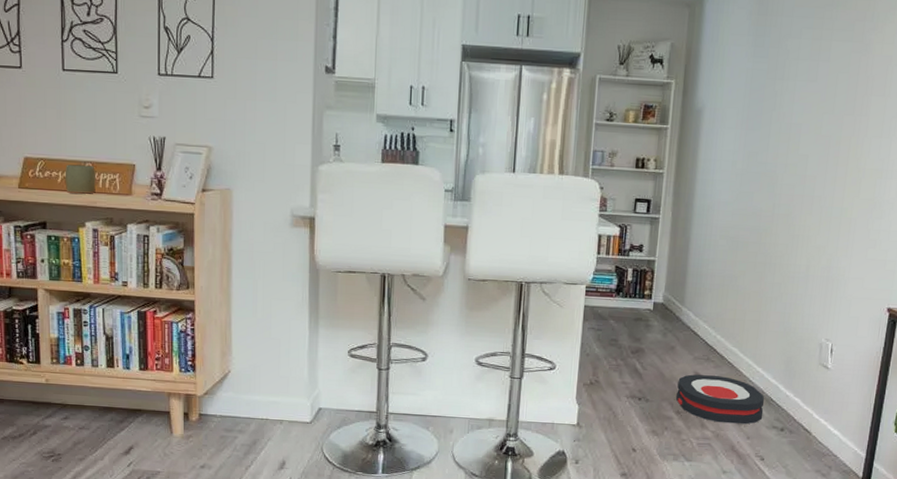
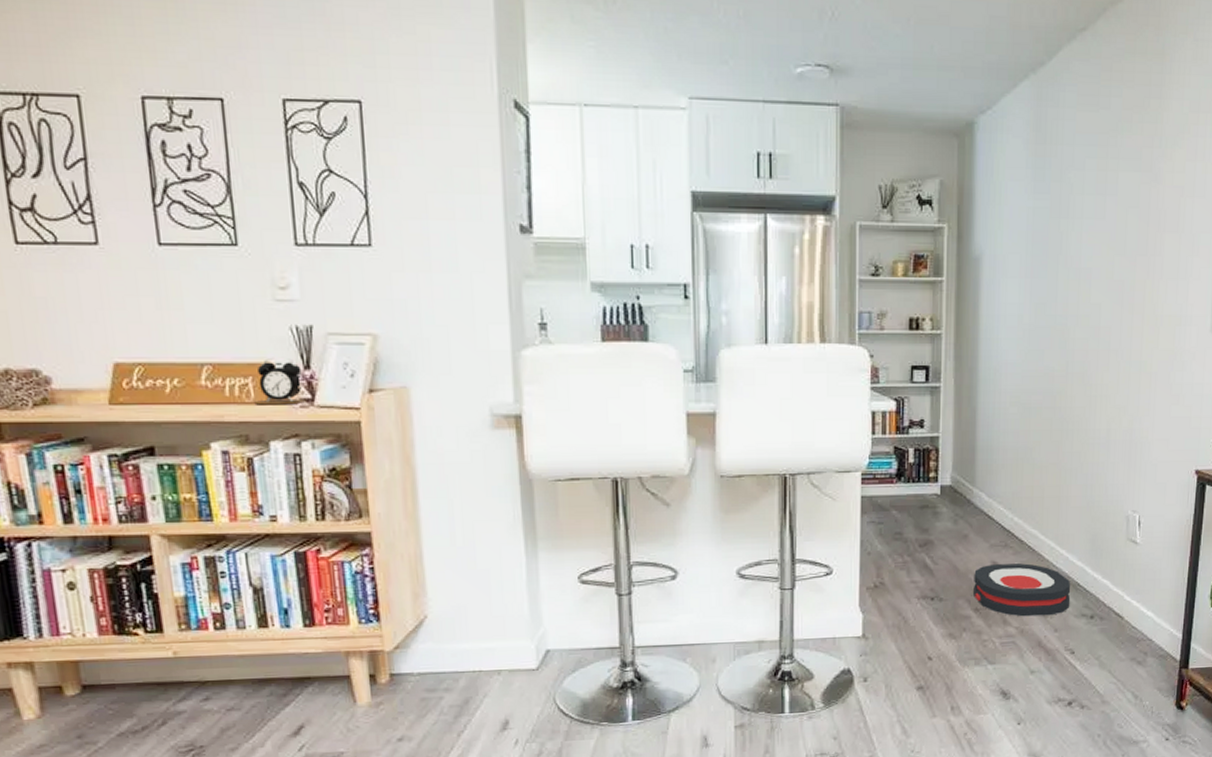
mug: present [65,164,97,194] -> none [174,368,221,406]
alarm clock: none [119,160,157,197] -> present [254,358,308,405]

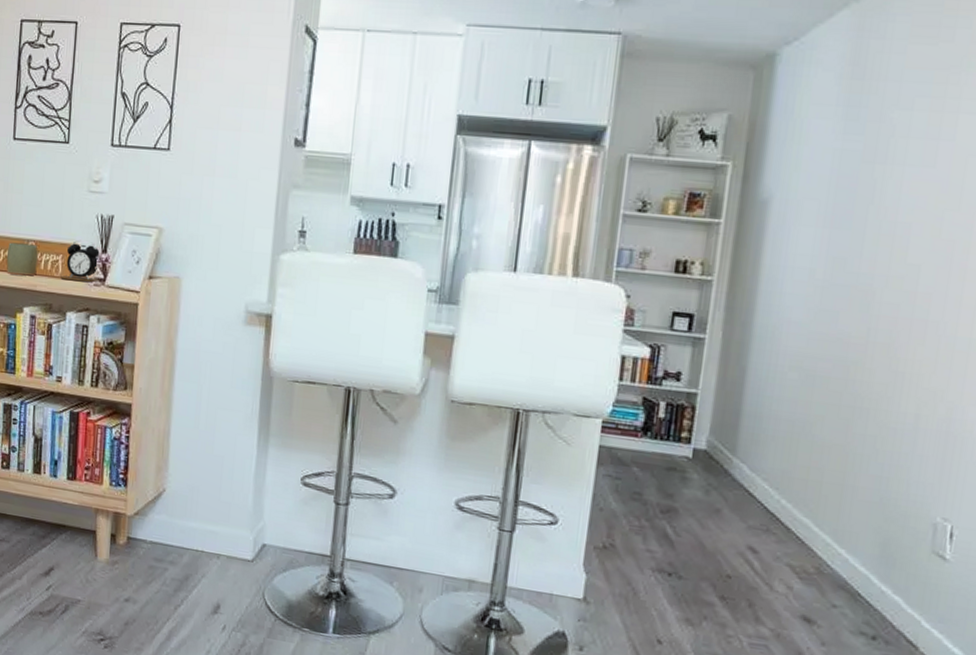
mug: none [174,368,221,406] -> present [6,242,39,276]
robot vacuum: present [973,563,1071,617] -> none [721,548,849,625]

